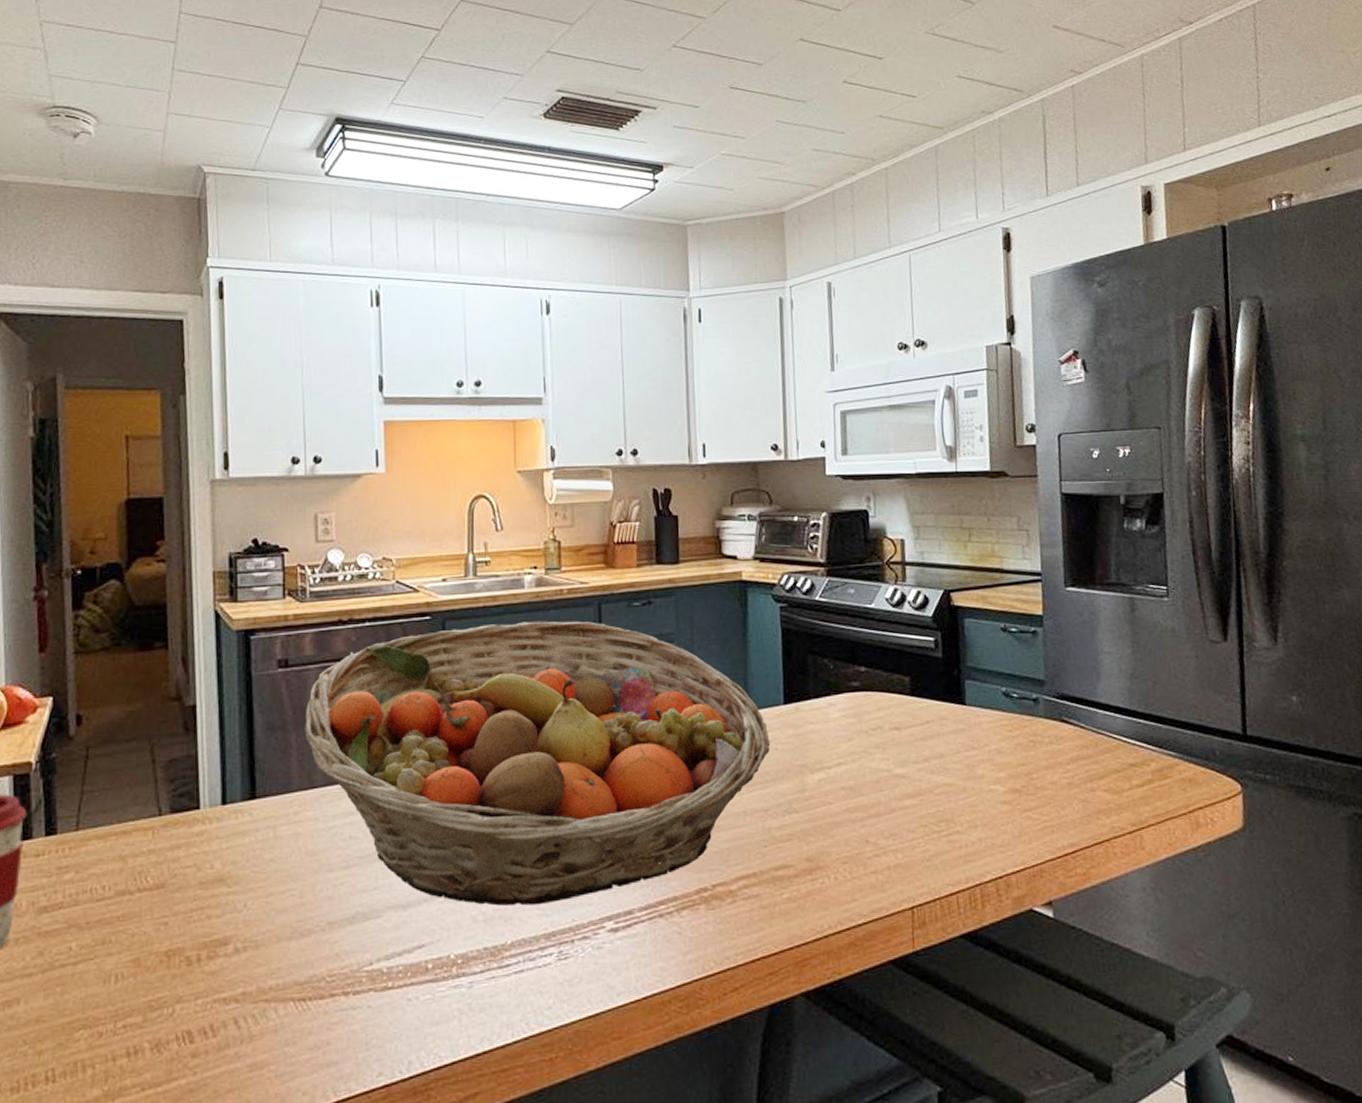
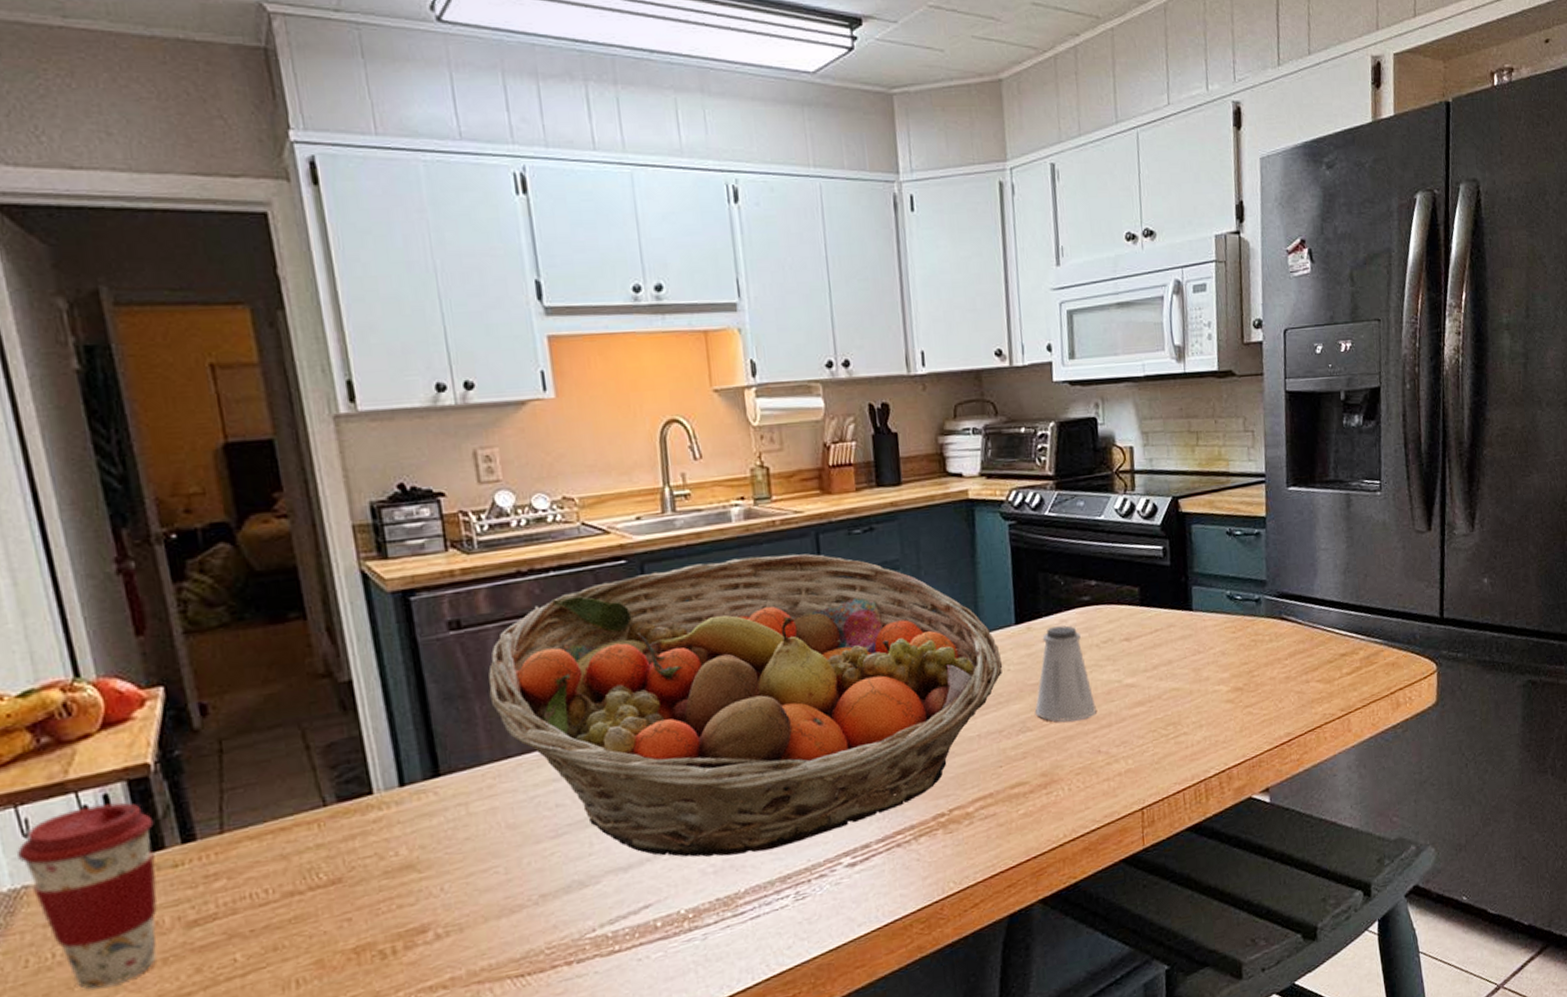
saltshaker: none [801,709,865,807] -> present [1035,625,1096,722]

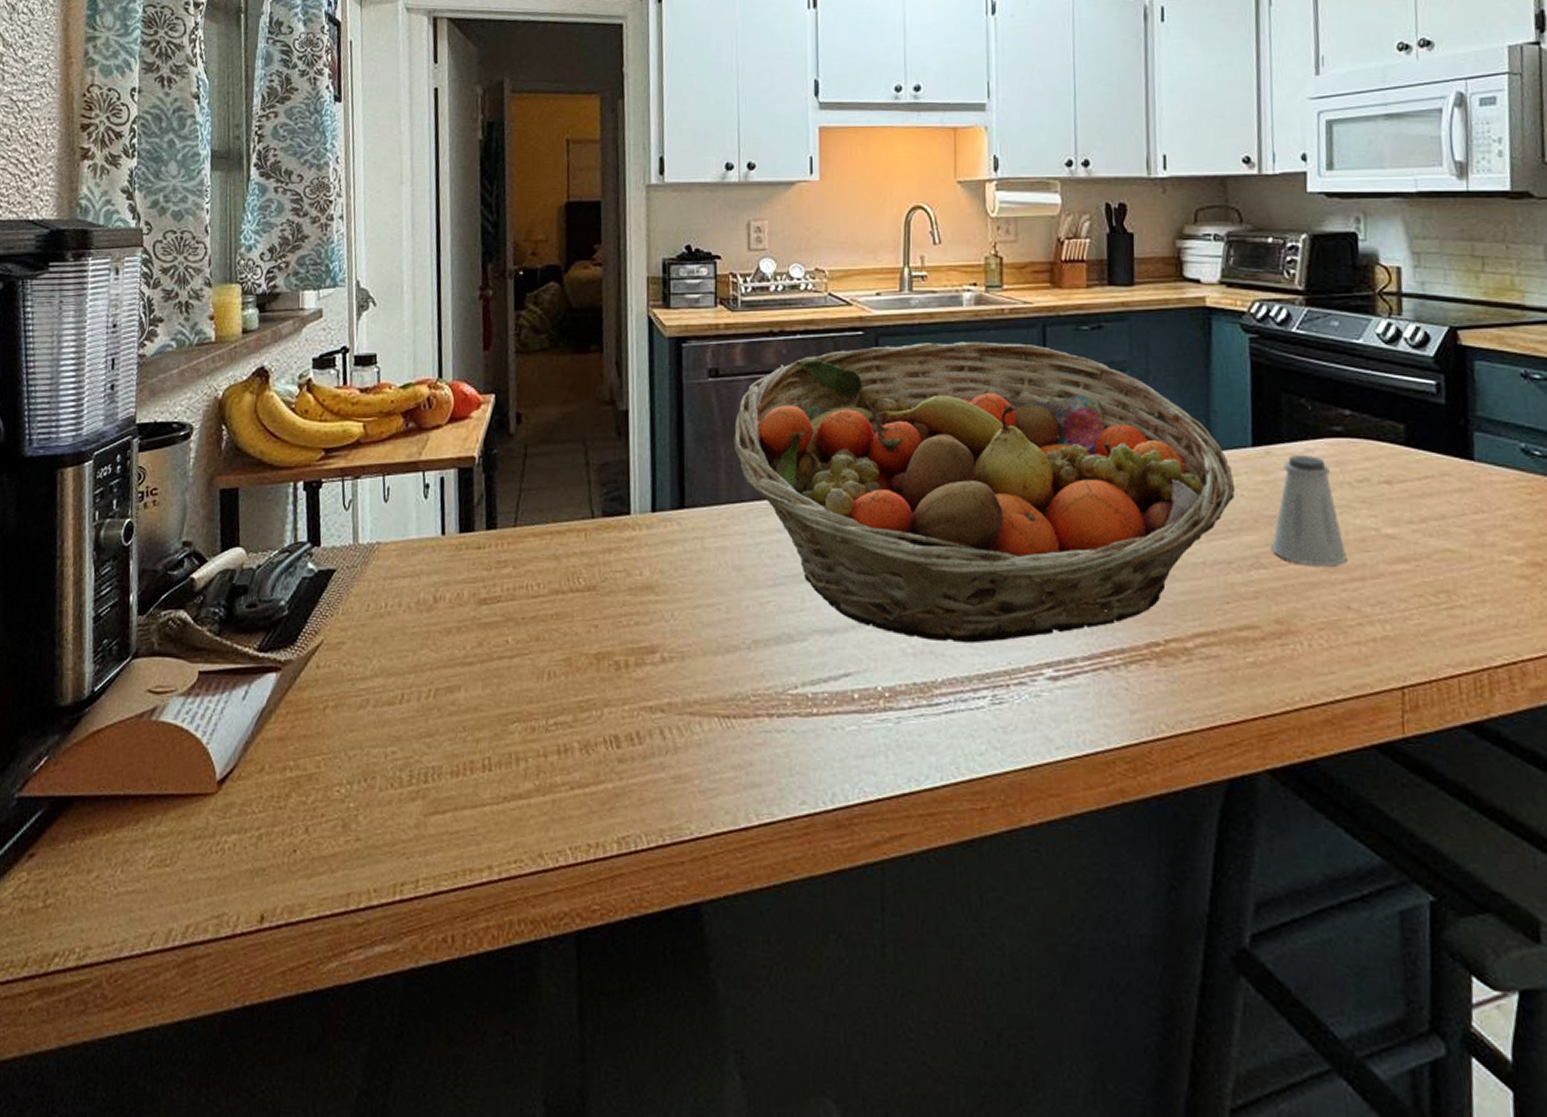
coffee cup: present [16,802,158,989] -> none [377,484,470,642]

